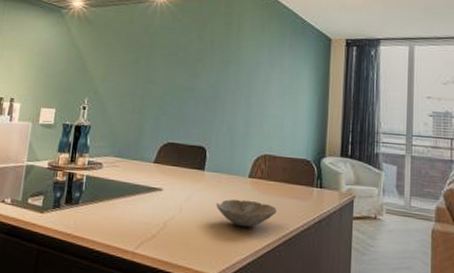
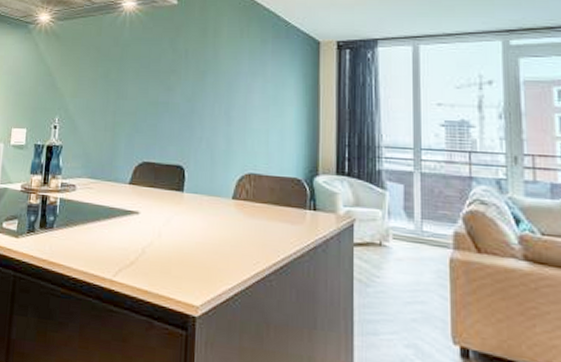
bowl: present [216,199,277,228] -> none [197,222,265,254]

